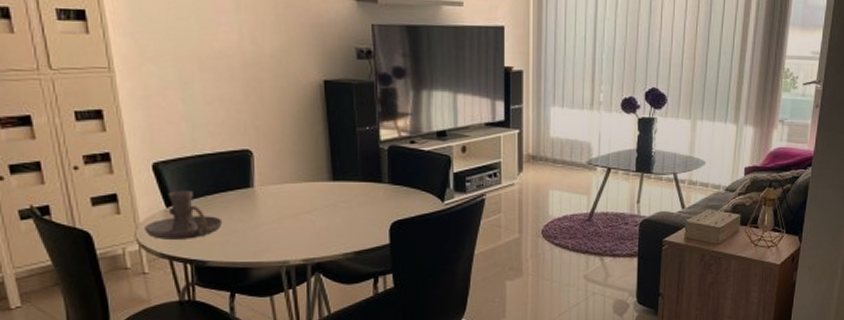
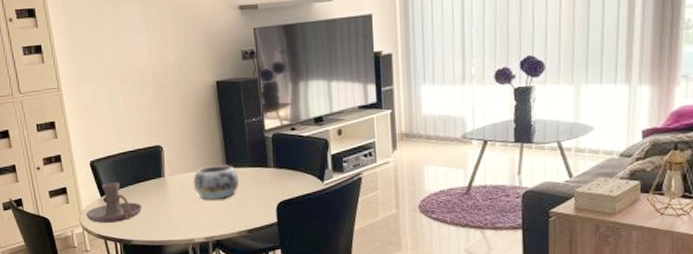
decorative bowl: none [290,176,348,217] -> present [193,164,240,200]

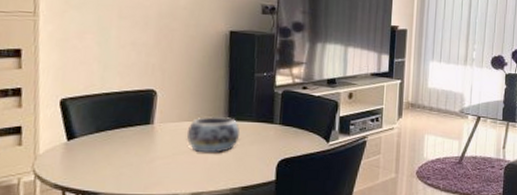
candle holder: present [86,182,142,223] -> none [43,125,120,171]

